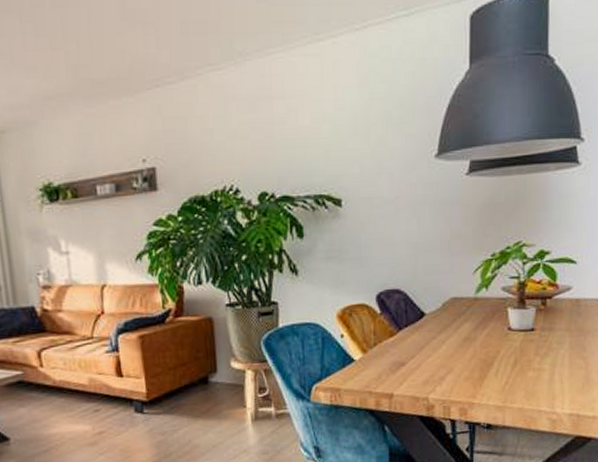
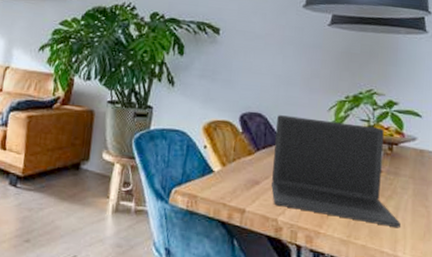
laptop: none [418,282,558,385] -> present [271,115,401,229]

